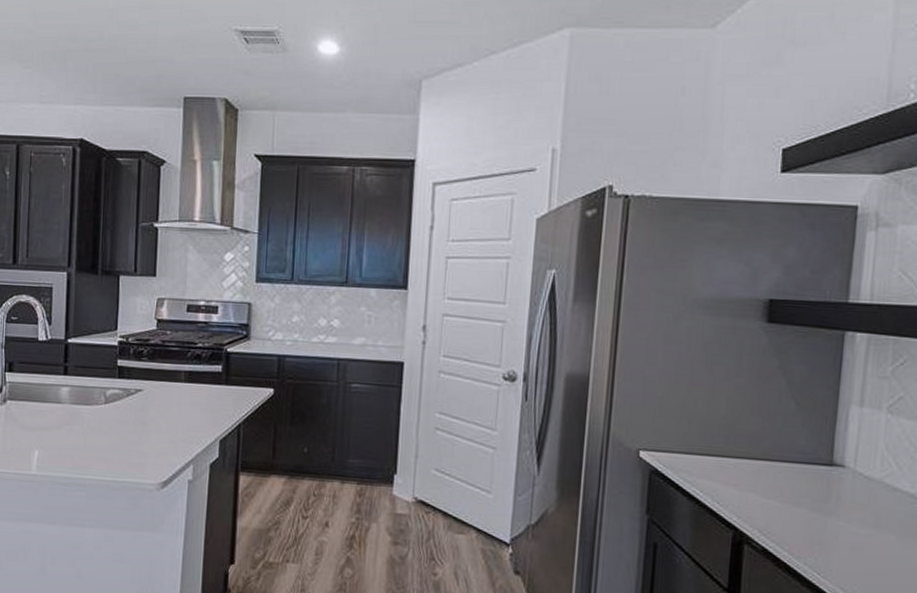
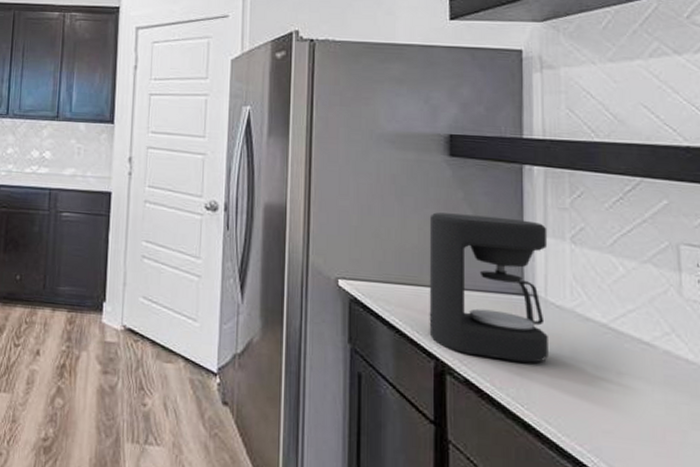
coffee maker: none [730,382,864,533] -> present [429,212,548,363]

